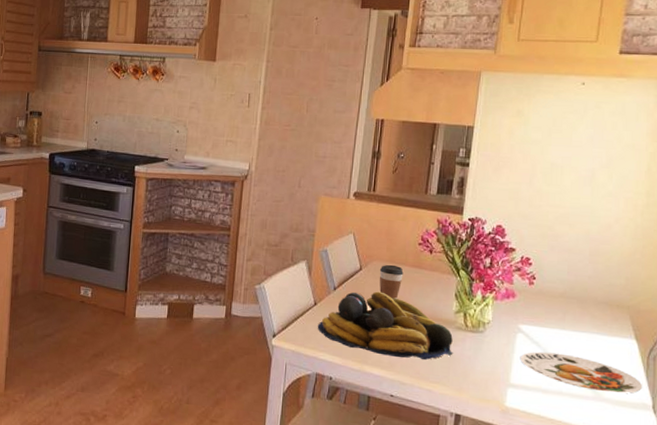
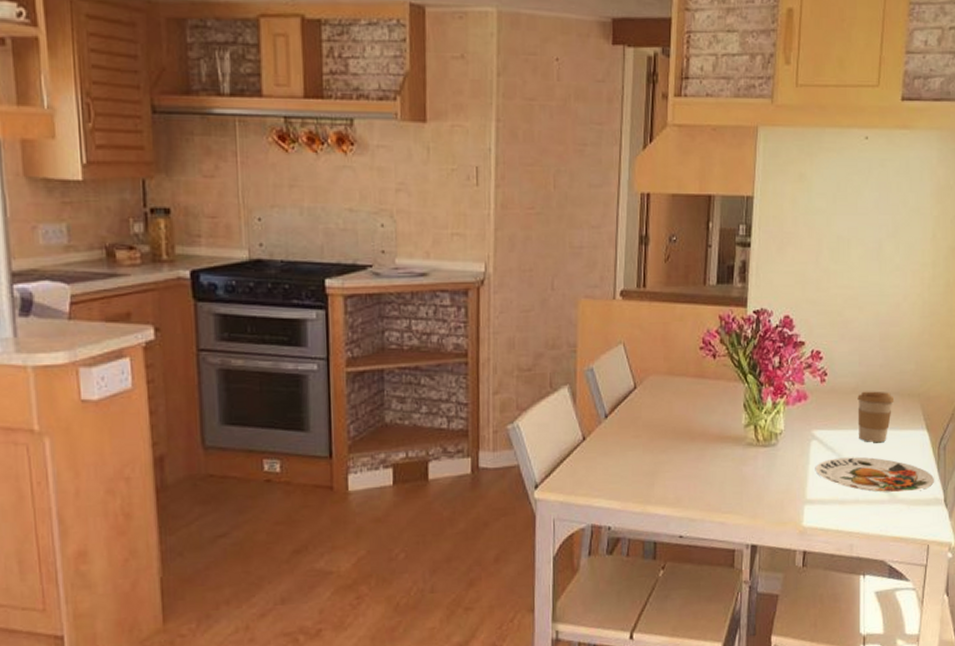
fruit bowl: present [317,291,453,360] -> none [588,412,745,490]
coffee cup: present [379,264,404,299] -> none [657,377,685,419]
coffee cup: none [564,297,603,344] -> present [857,391,895,442]

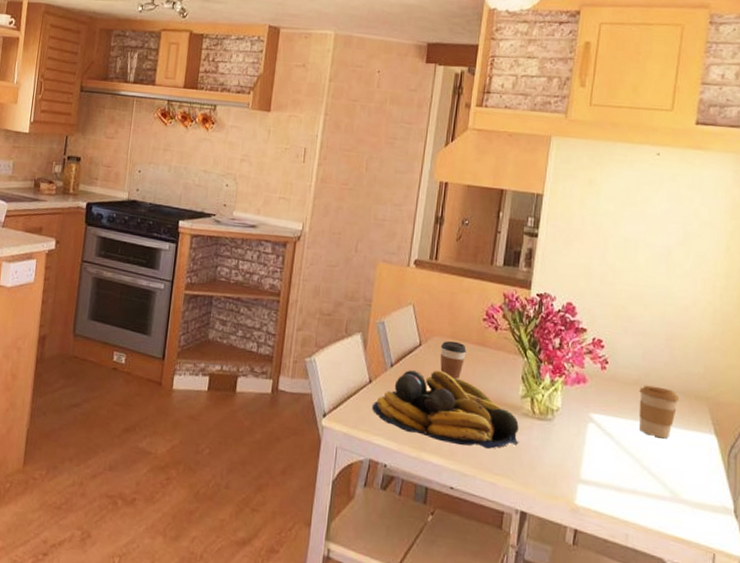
fruit bowl: none [588,412,745,490] -> present [371,370,519,449]
coffee cup: none [657,377,685,419] -> present [440,341,467,379]
plate: present [815,457,935,493] -> none [591,444,724,495]

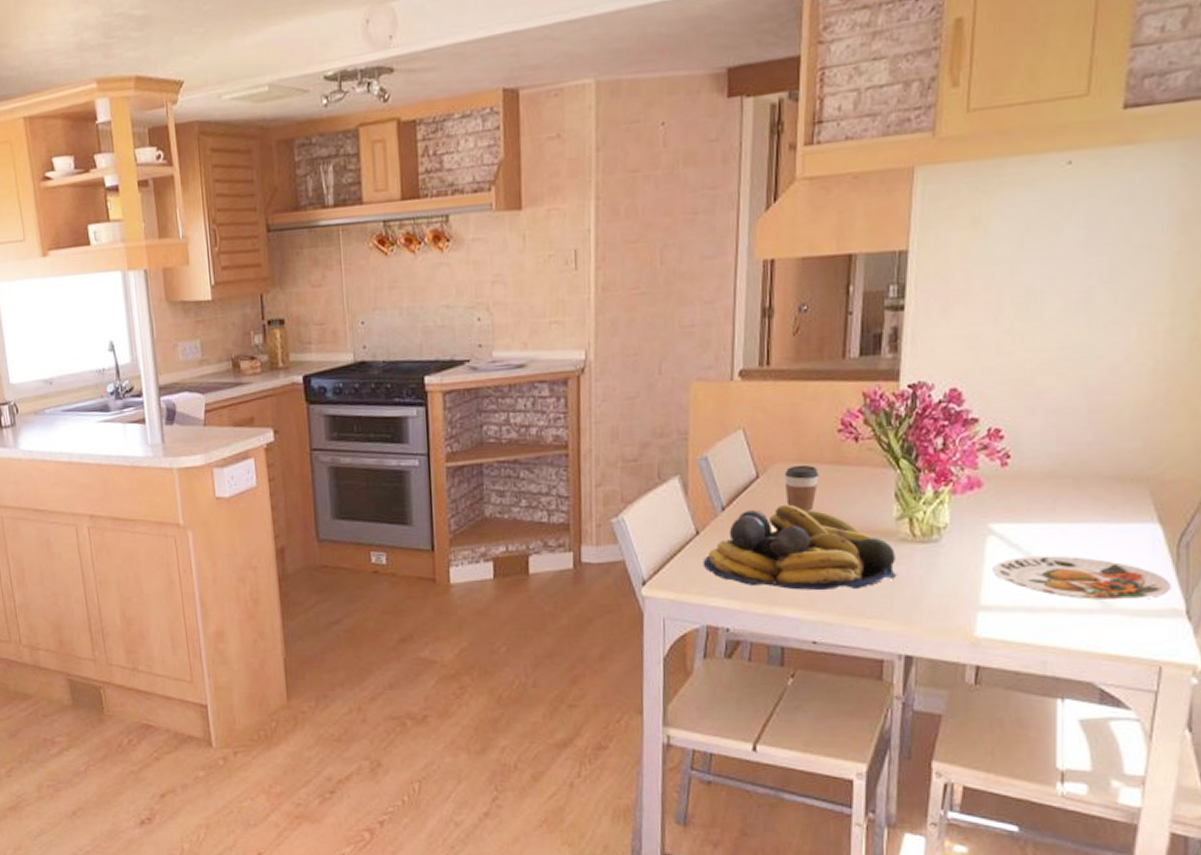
plate: none [591,444,724,495] -> present [992,555,1172,601]
coffee cup: present [638,385,680,438] -> none [1054,475,1110,538]

